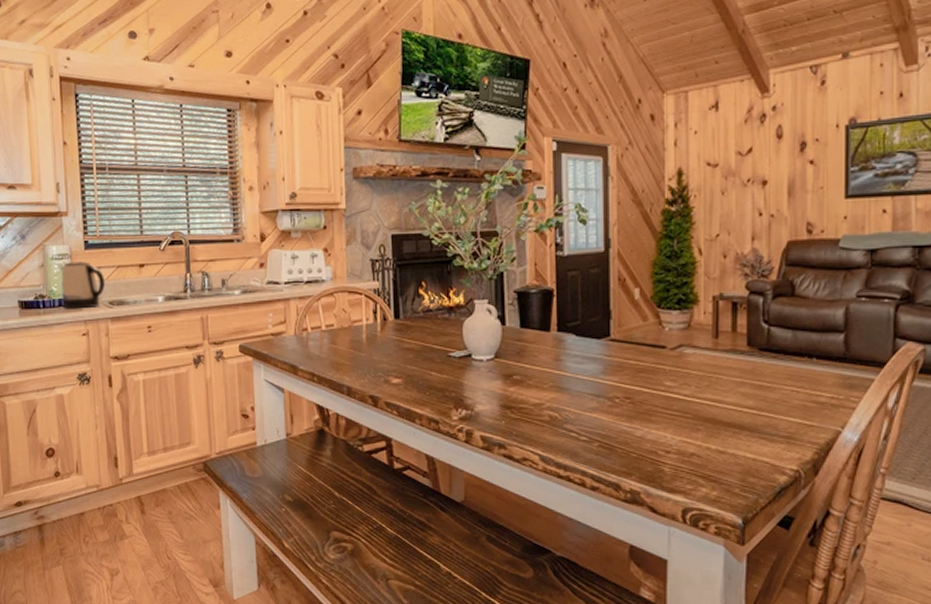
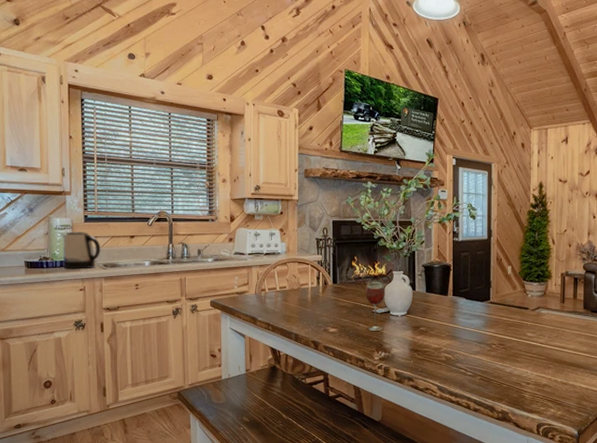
wineglass: none [438,310,464,381] -> present [366,279,385,331]

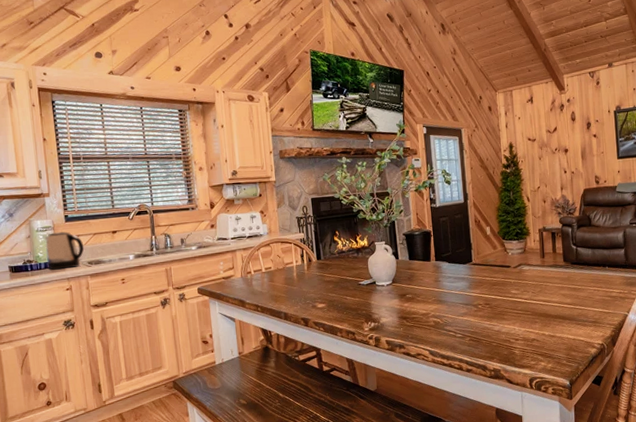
wineglass: present [366,279,385,331] -> none [350,251,371,303]

